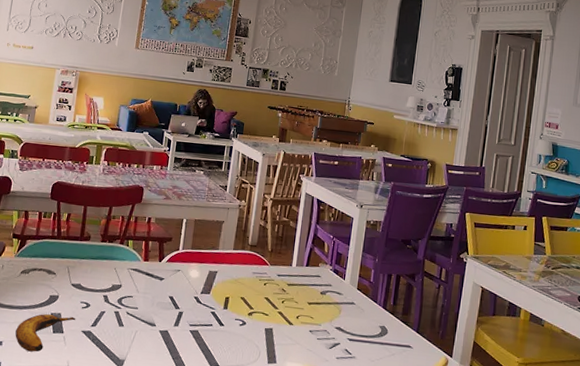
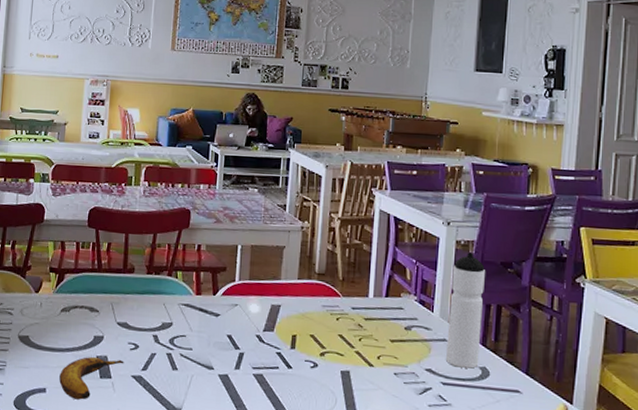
water bottle: none [353,231,389,327] -> present [446,252,485,369]

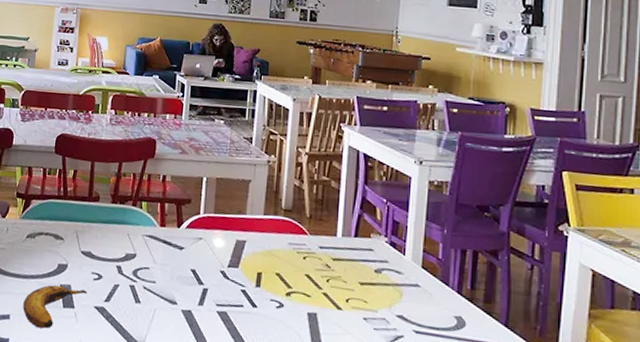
water bottle: present [446,252,485,369] -> none [419,194,460,318]

